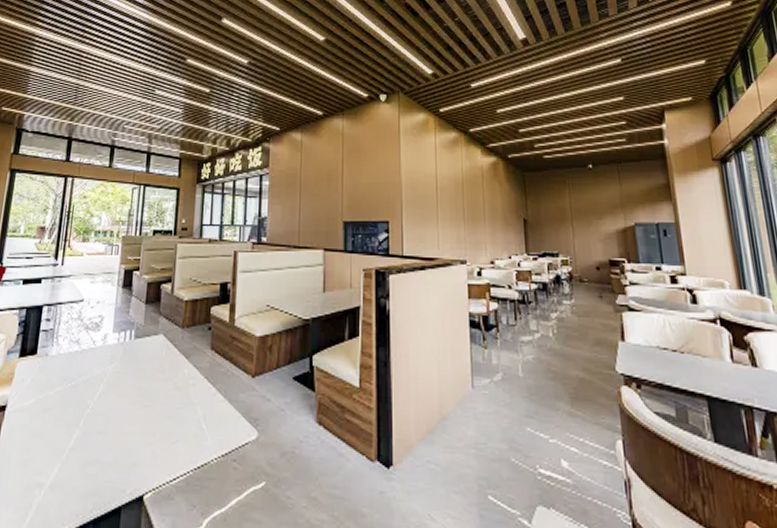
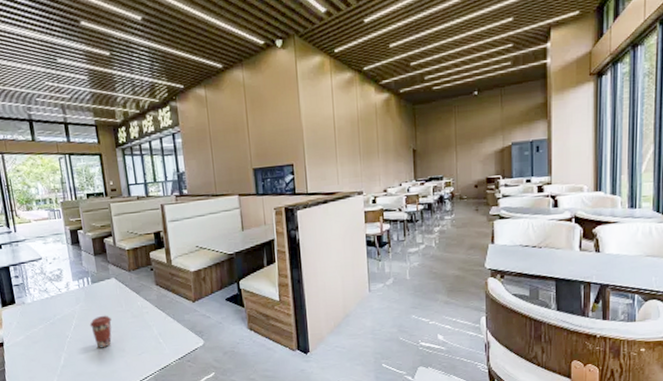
coffee cup: none [119,382,148,428] -> present [89,315,112,349]

